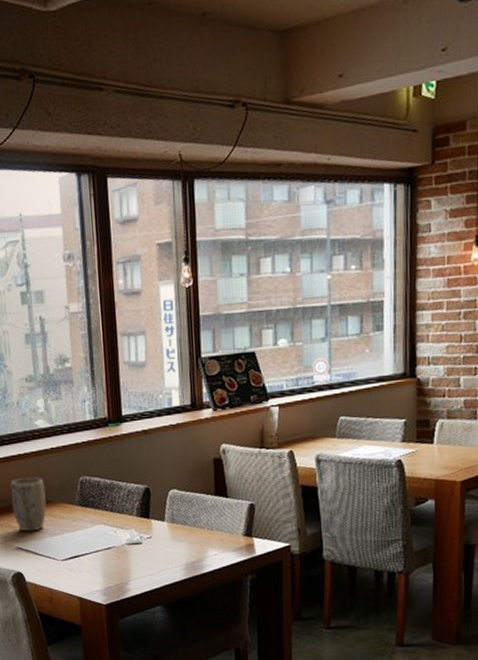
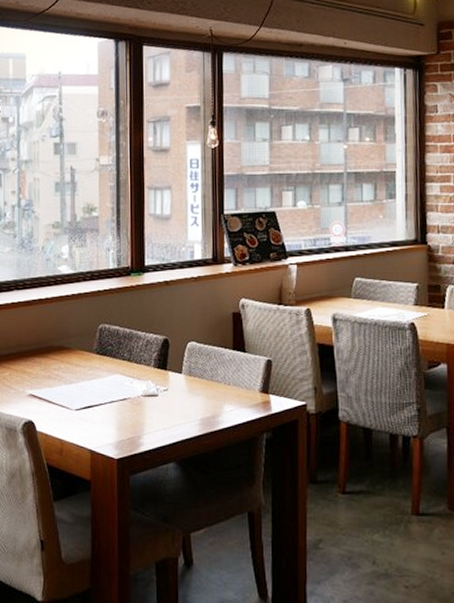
plant pot: present [10,476,47,532] -> none [29,322,64,379]

